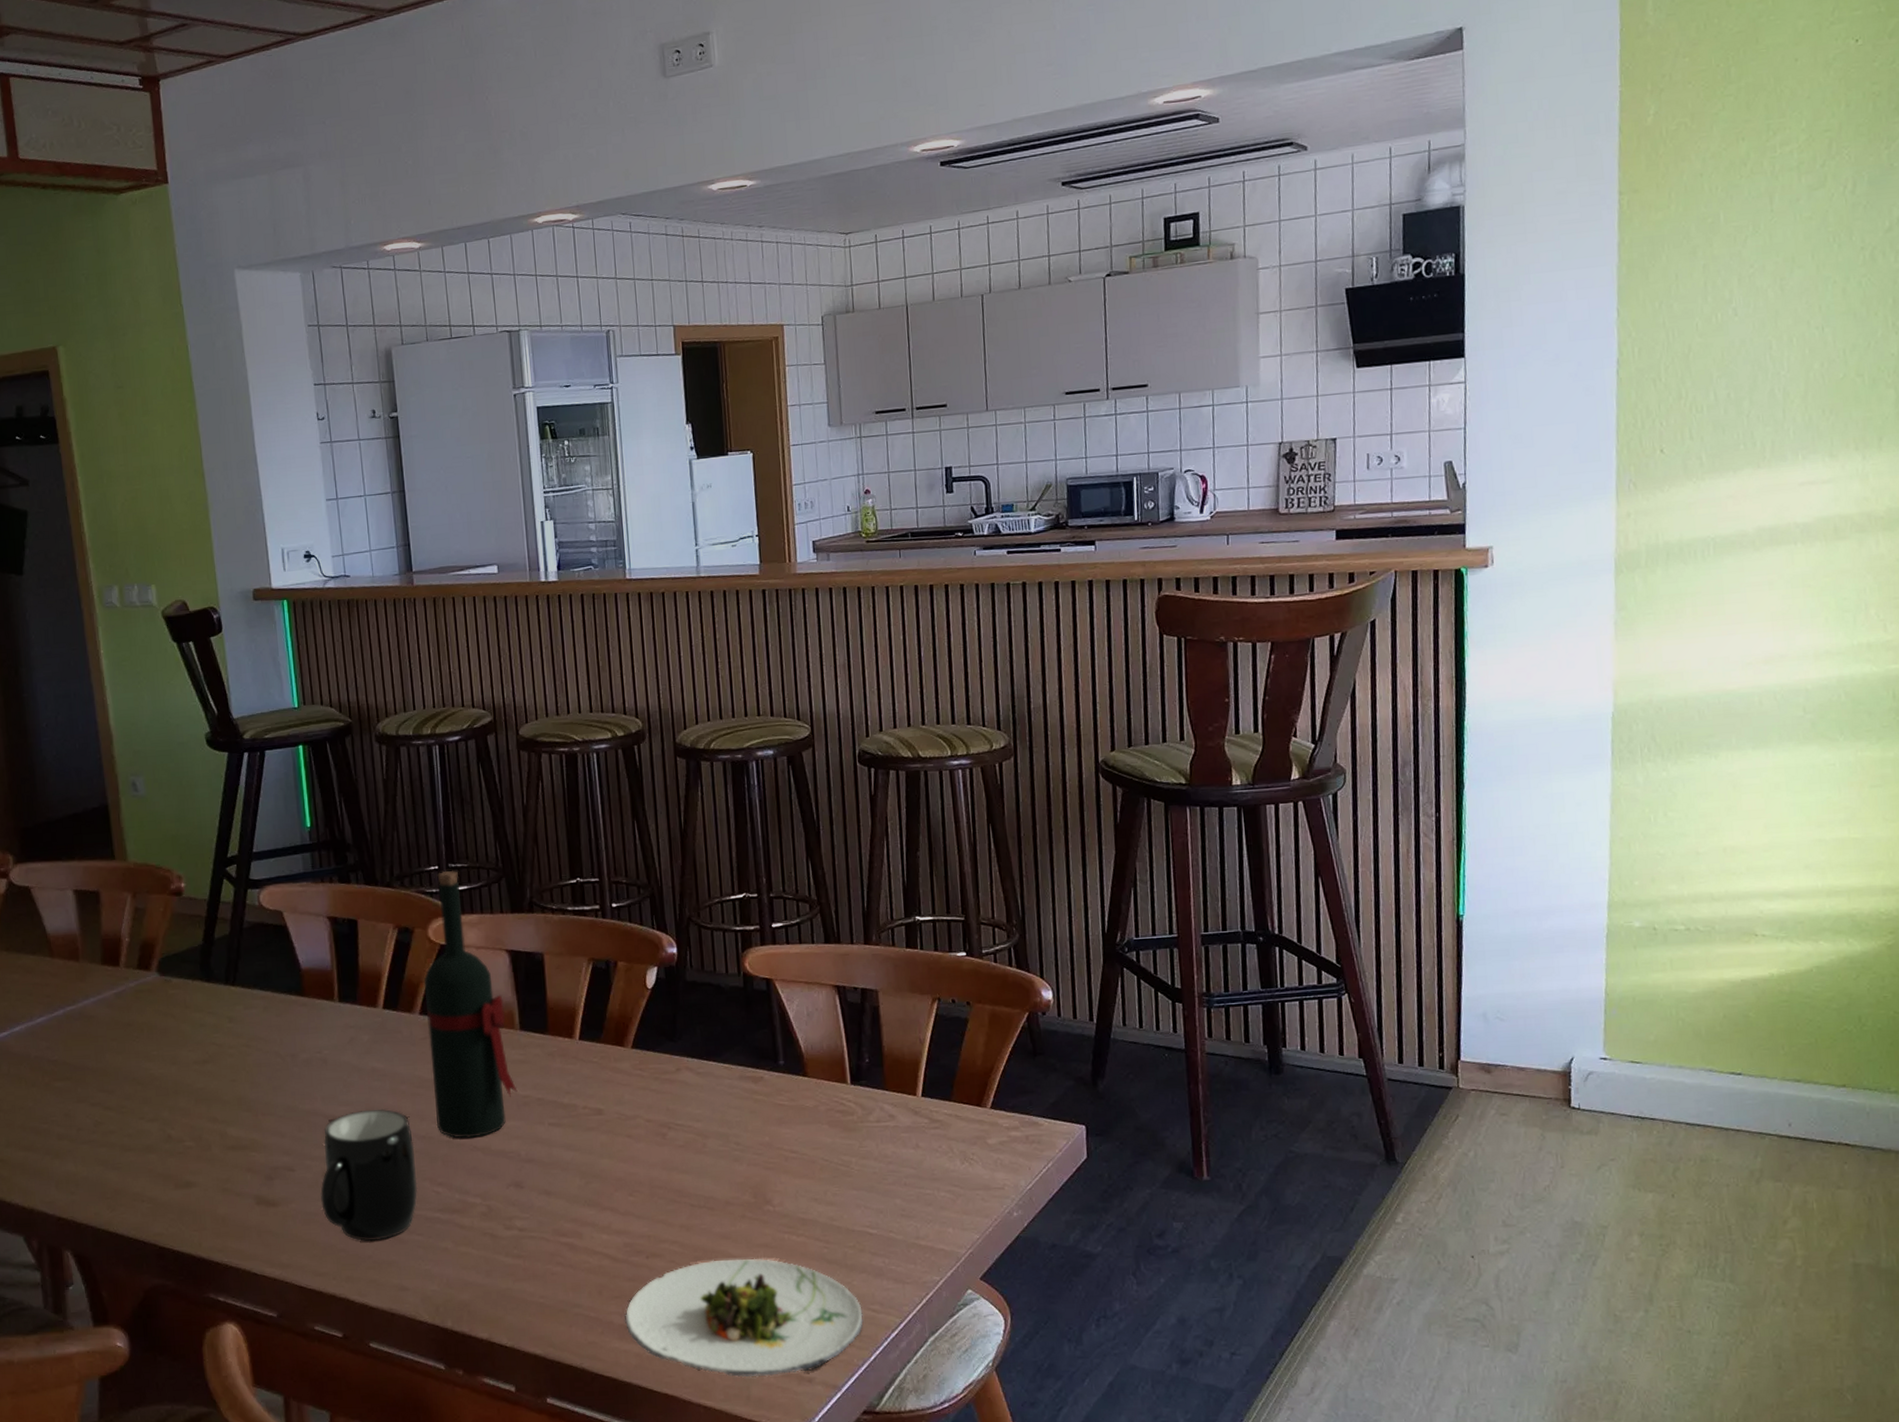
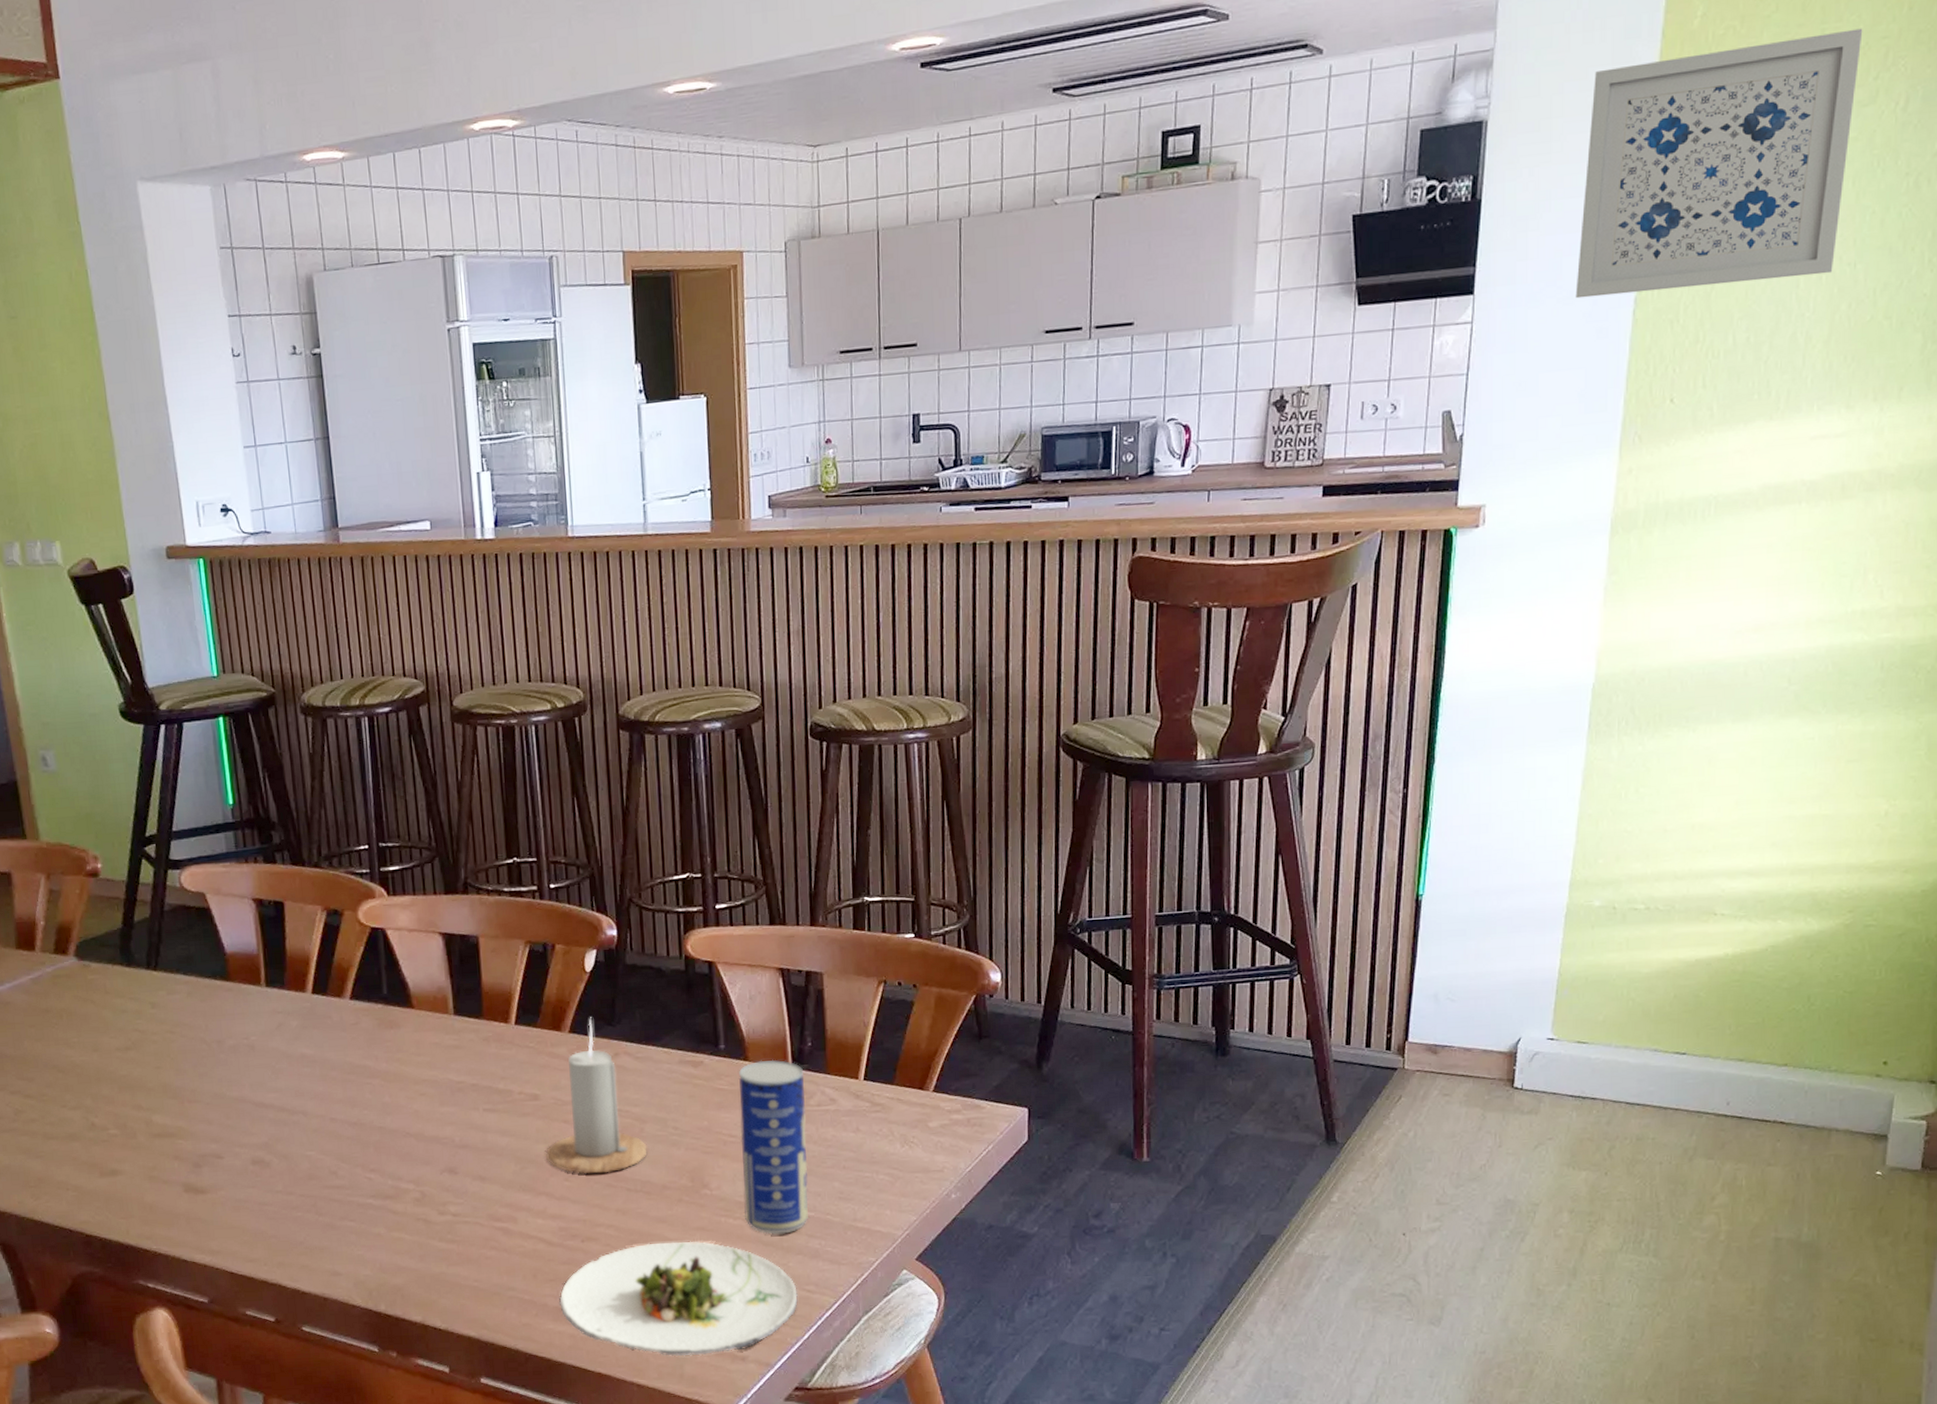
mug: present [320,1108,418,1241] -> none [250,1095,350,1228]
wine bottle: present [424,870,518,1138] -> none [354,850,452,1124]
candle: none [610,1033,710,1189] -> present [546,1017,647,1174]
beverage can: none [798,1075,872,1252] -> present [738,1059,809,1235]
wall art: none [1560,123,1806,360] -> present [1575,28,1863,299]

